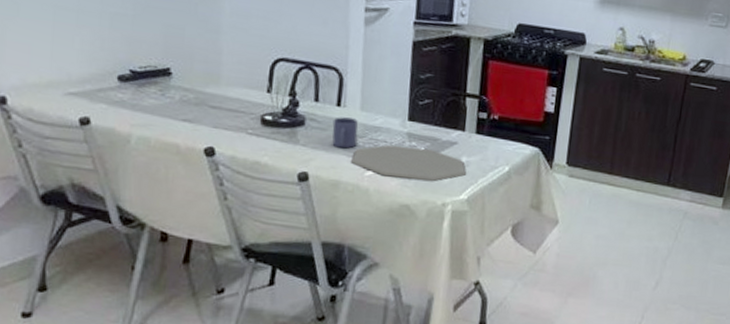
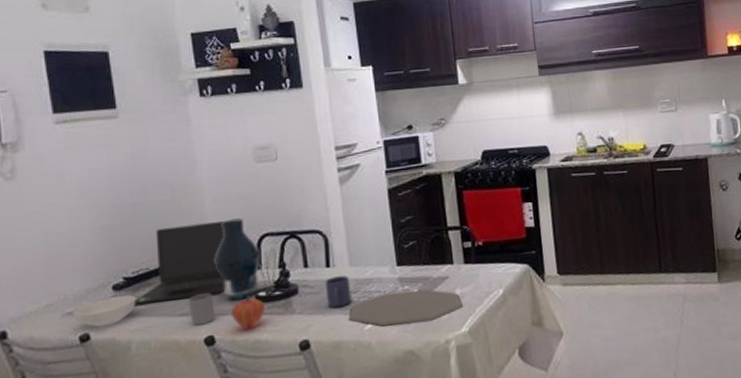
bowl: none [74,86,141,115] -> present [72,295,136,328]
laptop: none [137,28,240,109] -> present [133,221,225,307]
cup: none [193,103,219,135] -> present [189,293,215,326]
vase: none [224,35,272,119] -> present [214,218,260,300]
fruit: none [234,116,270,150] -> present [230,296,266,330]

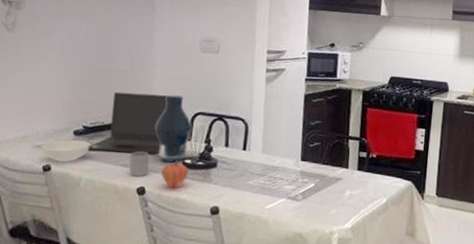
mug: present [324,275,352,309] -> none [239,159,260,186]
placemat: present [349,288,463,327] -> none [254,181,350,213]

